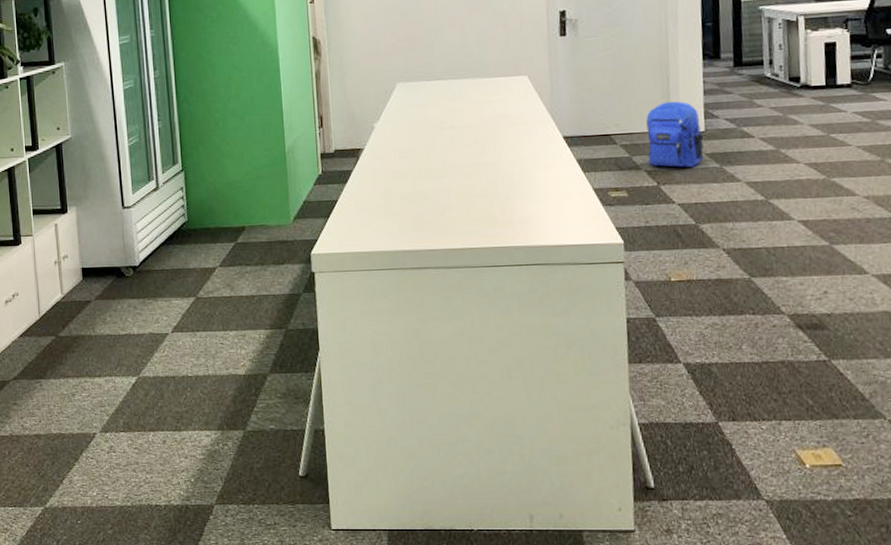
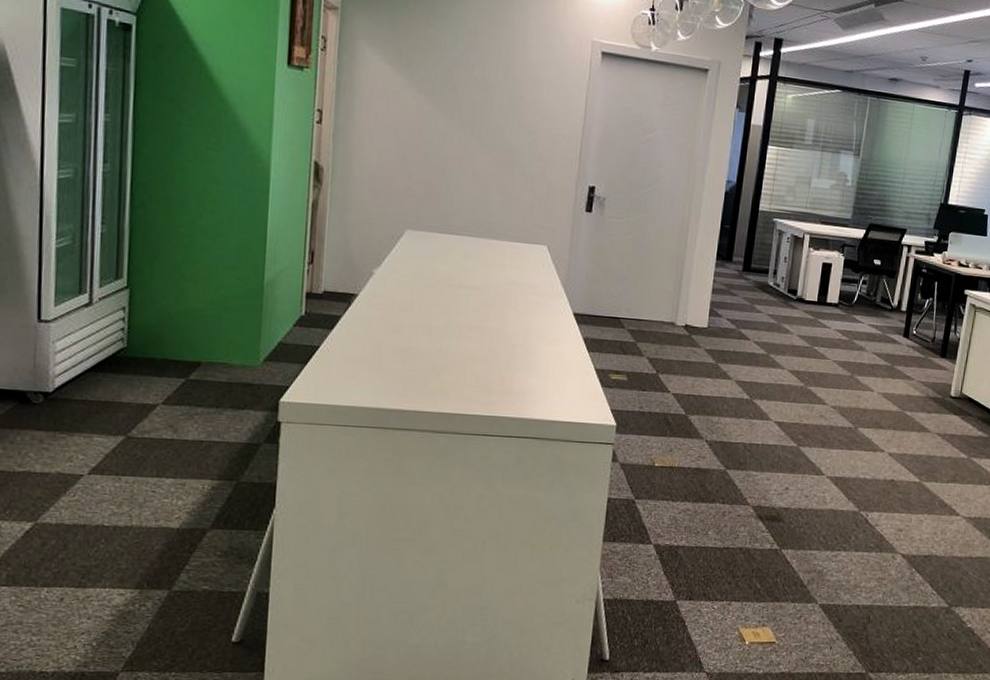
backpack: present [646,101,704,168] -> none [652,294,706,361]

